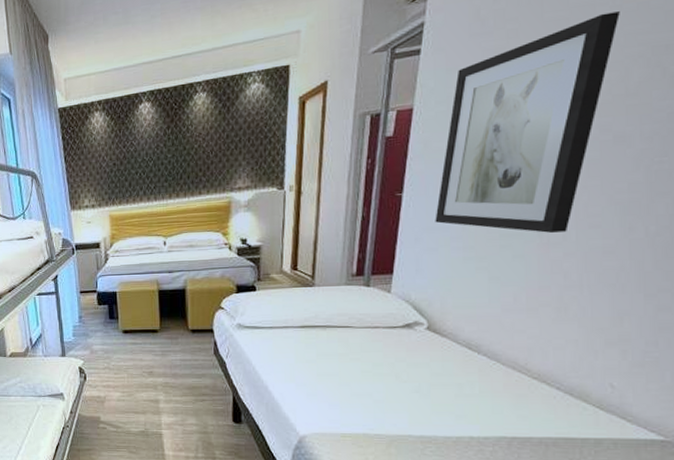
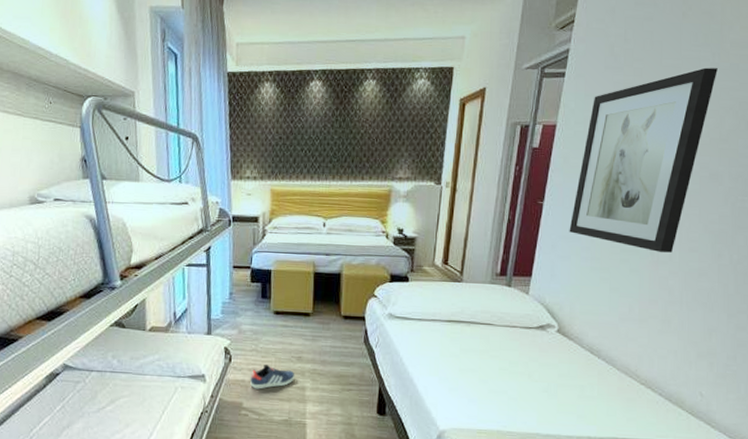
sneaker: none [105,381,148,404] -> present [250,365,295,390]

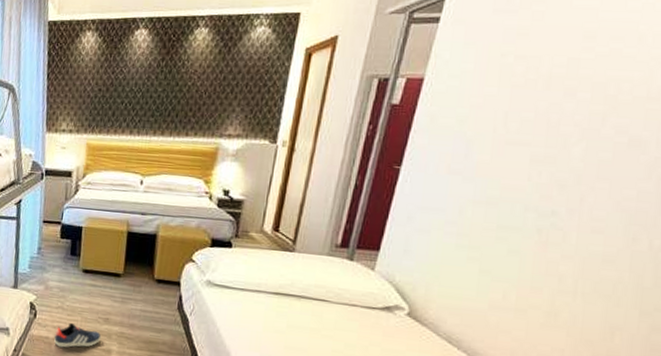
wall art: present [569,67,718,253] -> none [431,9,652,233]

